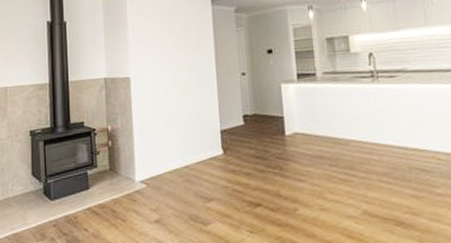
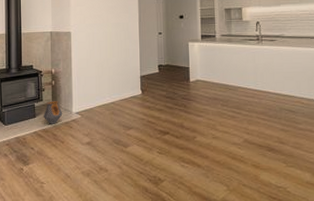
vase: none [99,167,123,197] -> present [44,101,63,124]

